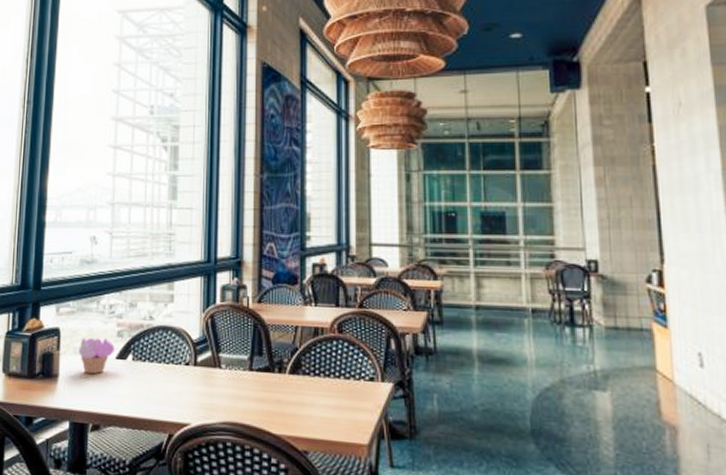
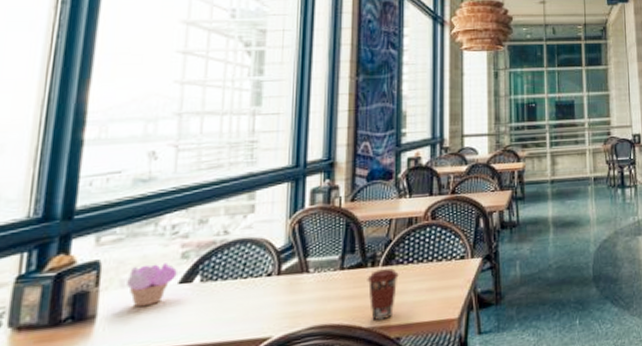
coffee cup: none [274,377,305,429] -> present [367,268,399,320]

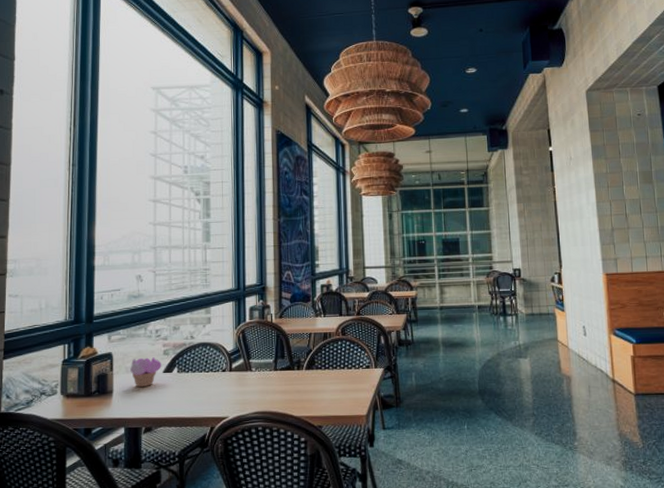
coffee cup: present [367,268,399,320] -> none [294,372,318,411]

